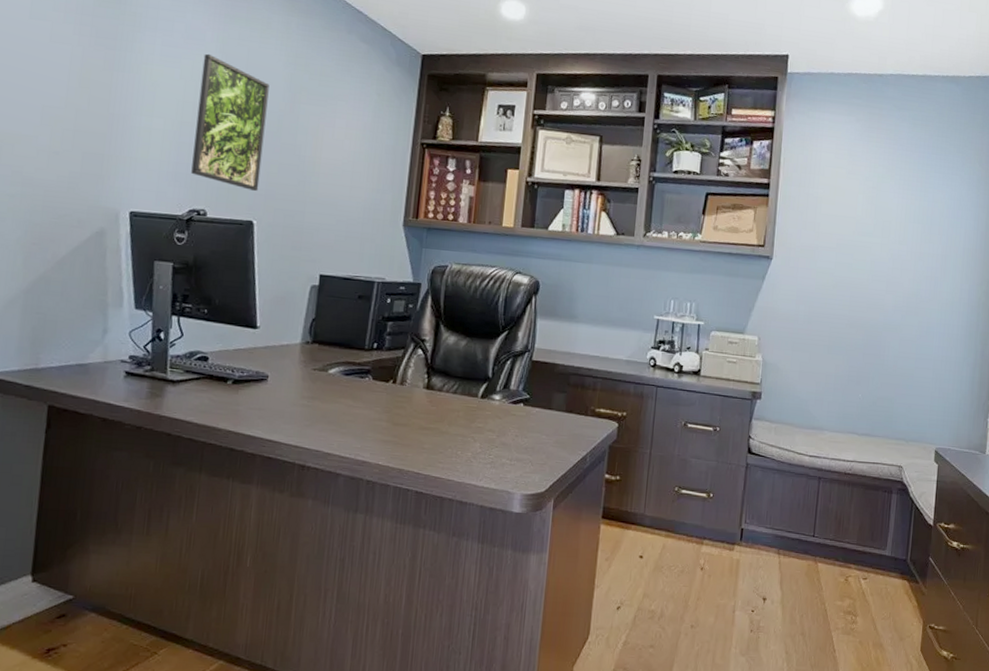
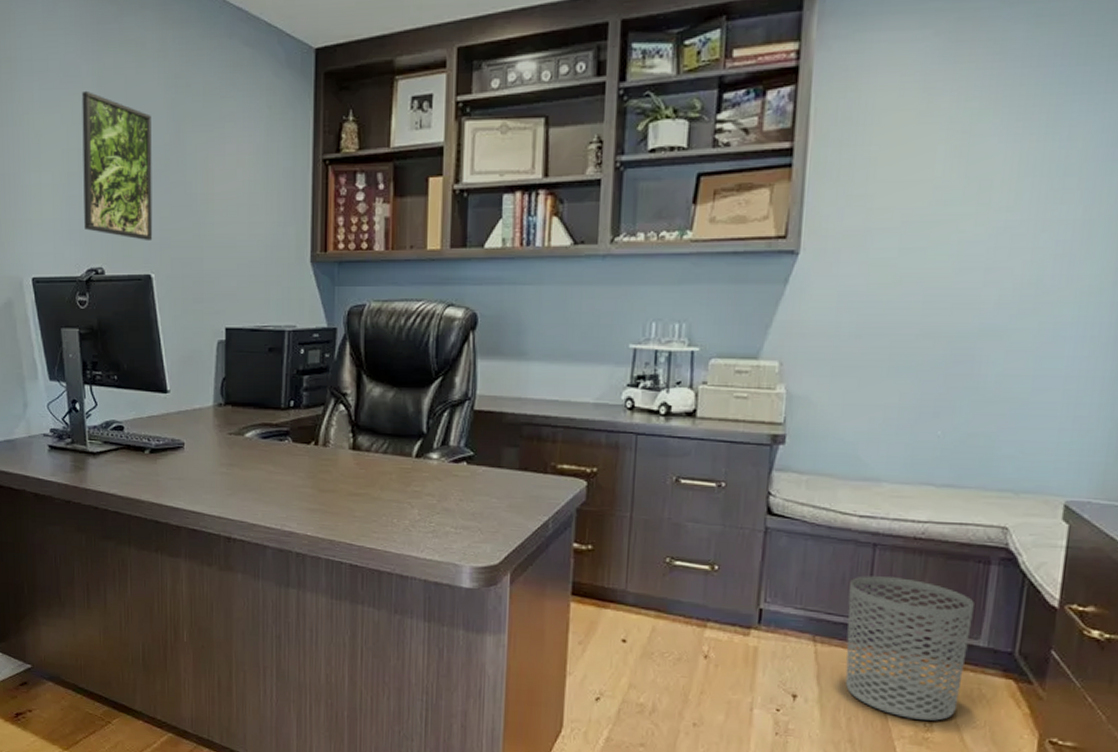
waste bin: none [799,502,882,615] -> present [845,576,974,721]

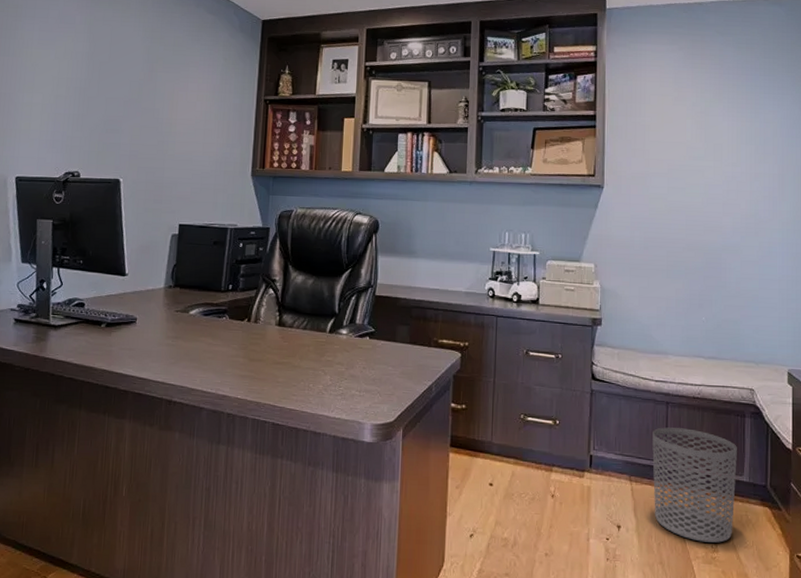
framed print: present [81,90,153,240] -> none [66,35,130,152]

